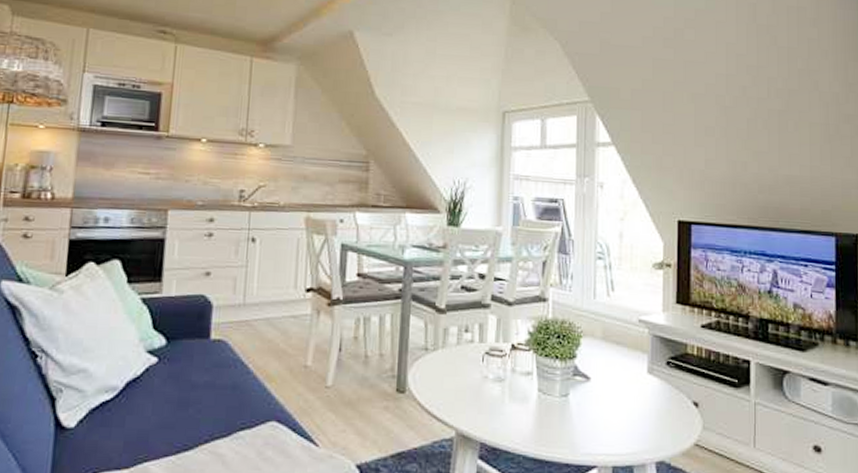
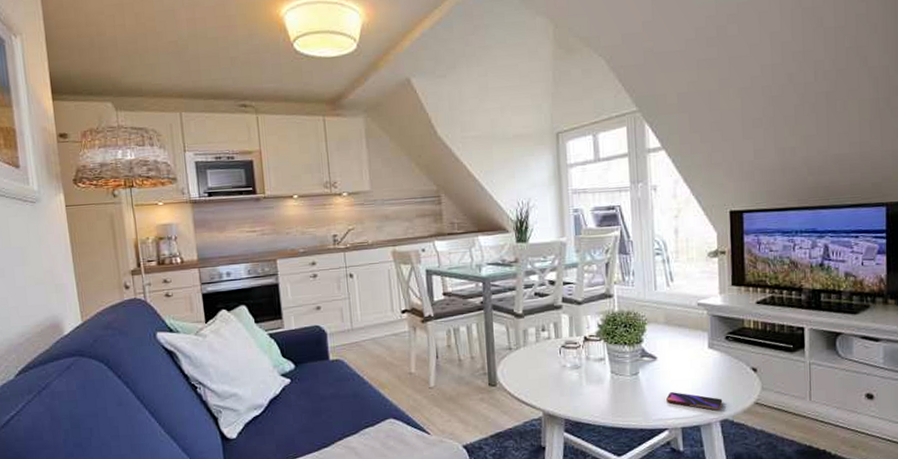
smartphone: none [598,422,660,449] -> present [666,392,723,411]

